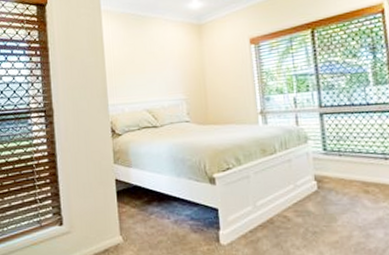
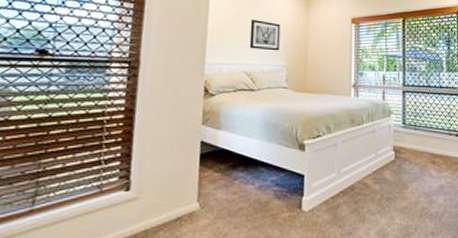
wall art: none [144,55,177,86] -> present [249,20,281,51]

